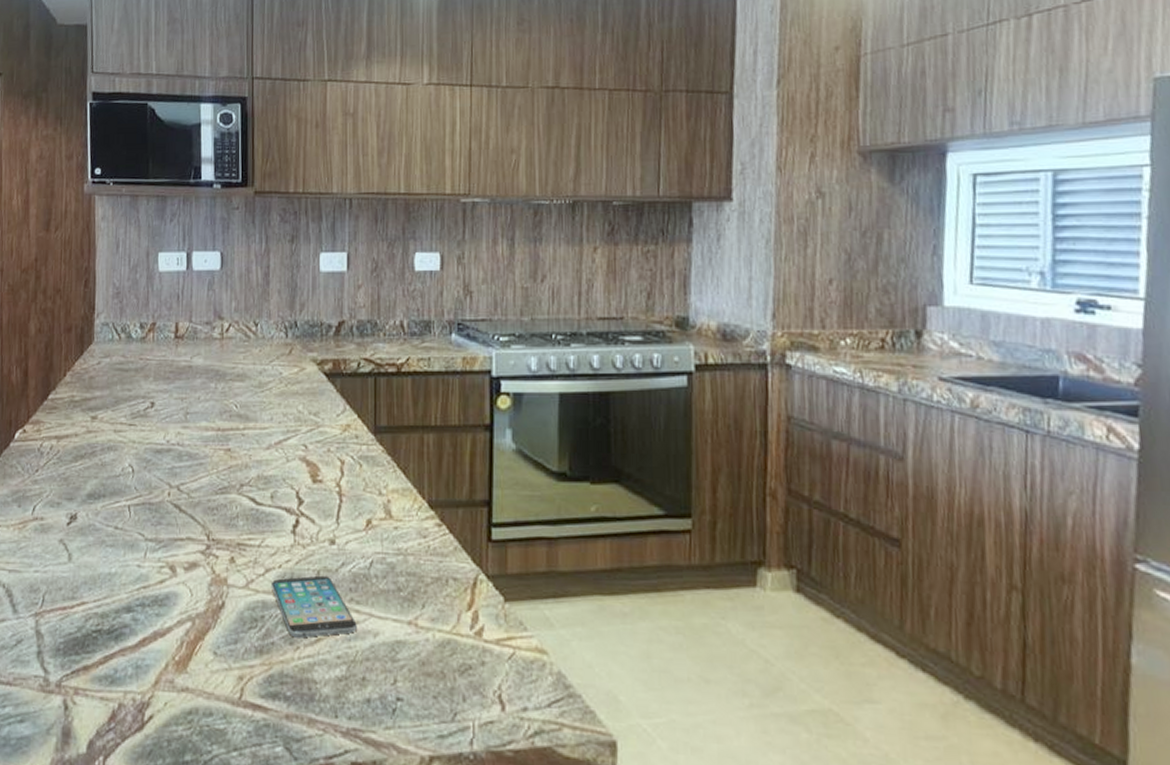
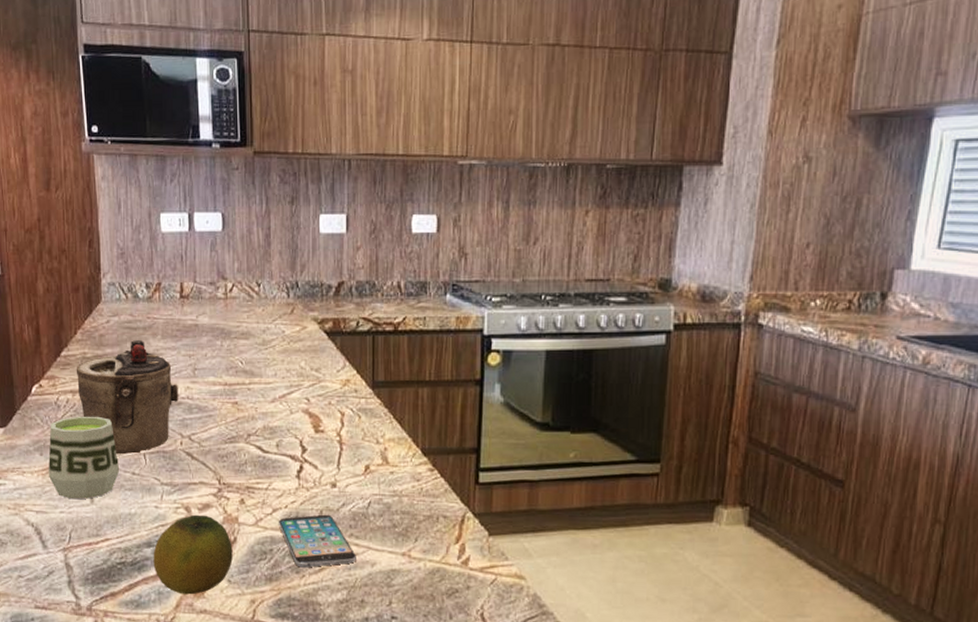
cup: none [26,463,102,557] -> present [48,416,120,500]
teapot: none [62,381,169,507] -> present [76,339,179,455]
fruit: none [132,575,220,670] -> present [153,514,233,595]

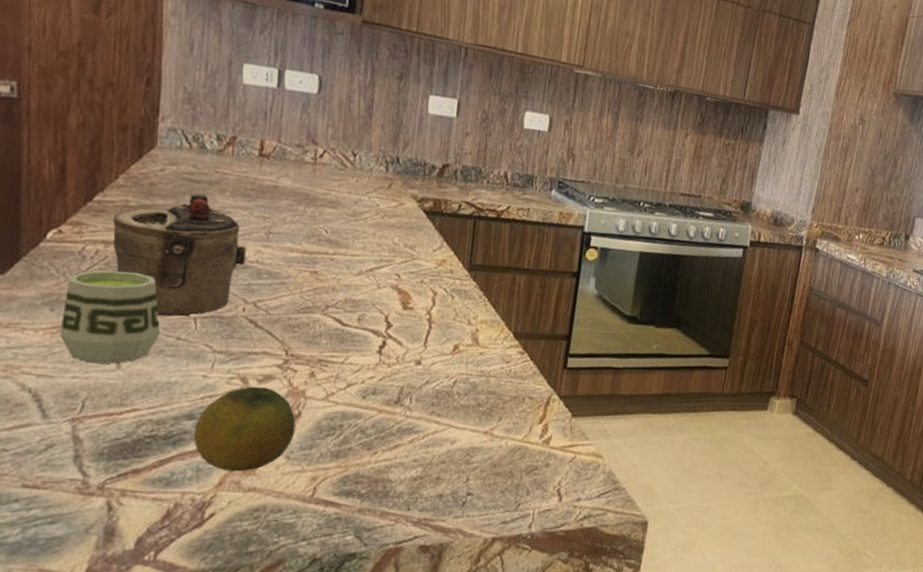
smartphone: present [278,514,356,568] -> none [351,391,436,445]

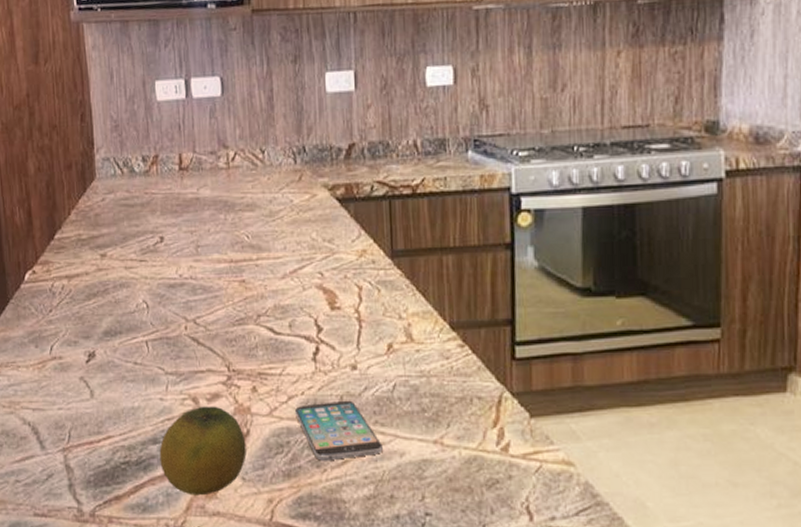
cup: present [60,270,161,364] -> none [44,302,121,394]
teapot: present [112,193,247,318] -> none [71,217,181,343]
smartphone: none [351,391,436,445] -> present [294,400,383,461]

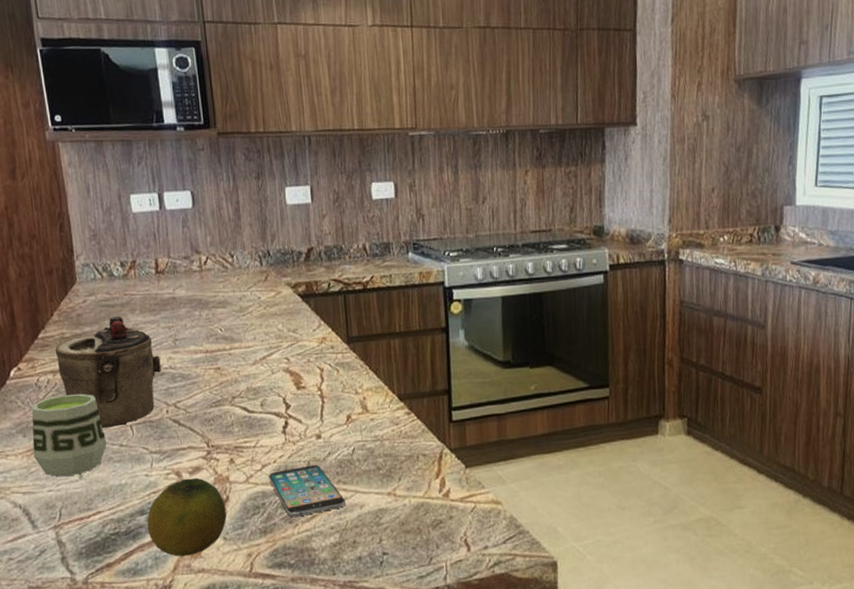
cup: none [44,302,121,394] -> present [31,393,107,477]
teapot: none [71,217,181,343] -> present [55,316,162,429]

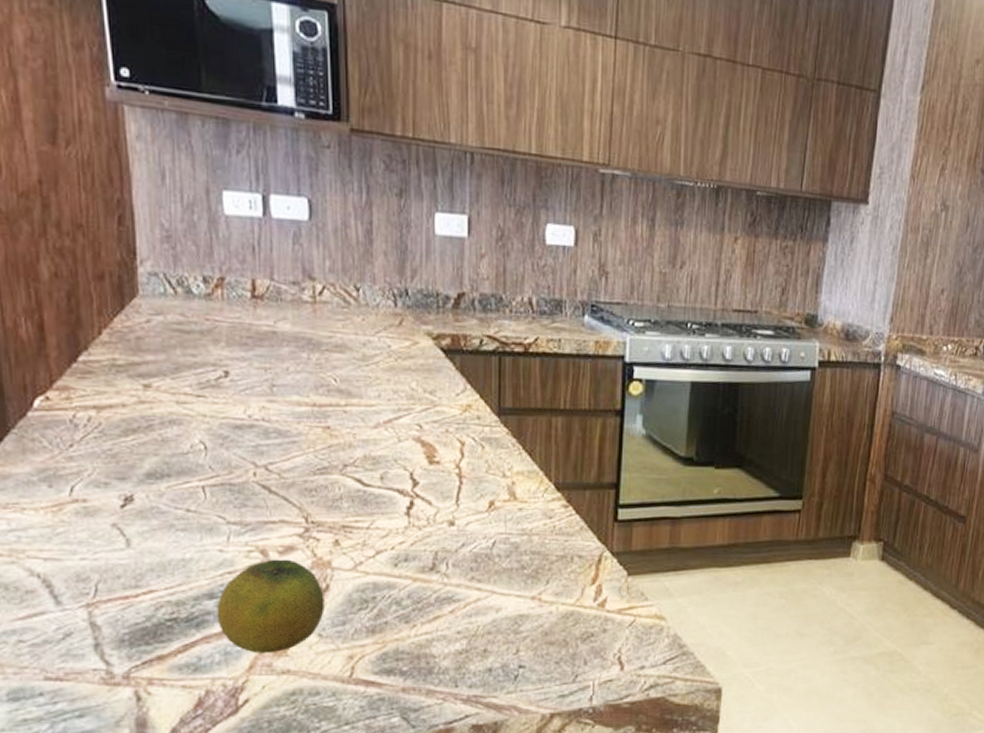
cup: present [31,393,107,477] -> none [61,438,169,543]
teapot: present [55,316,162,429] -> none [101,345,250,487]
smartphone: present [268,464,346,517] -> none [382,556,478,617]

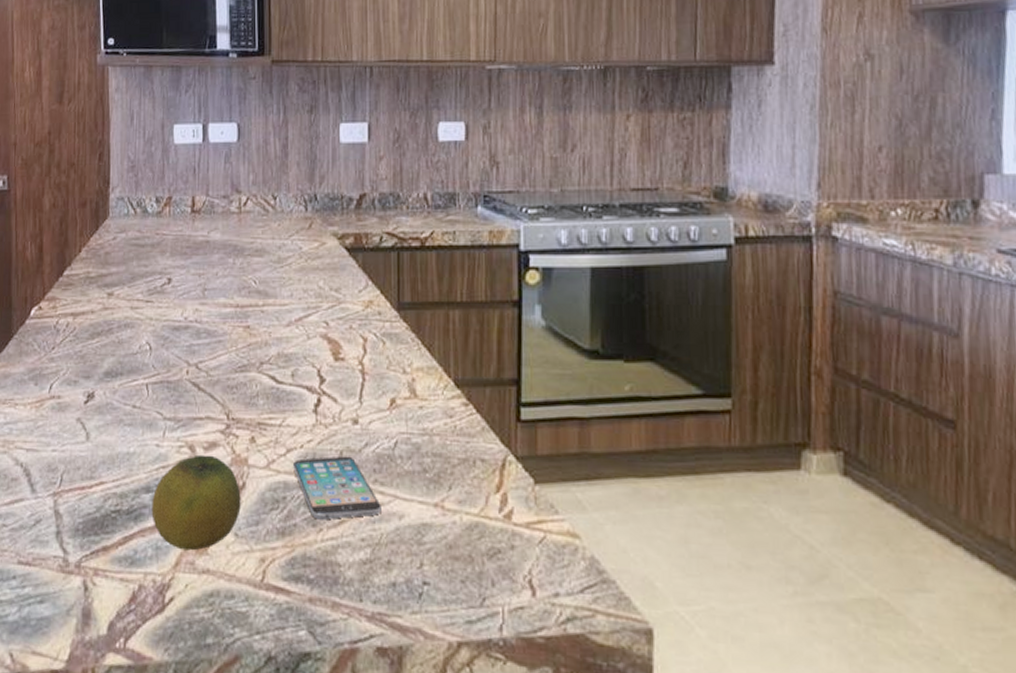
smartphone: none [382,556,478,617] -> present [292,456,381,520]

